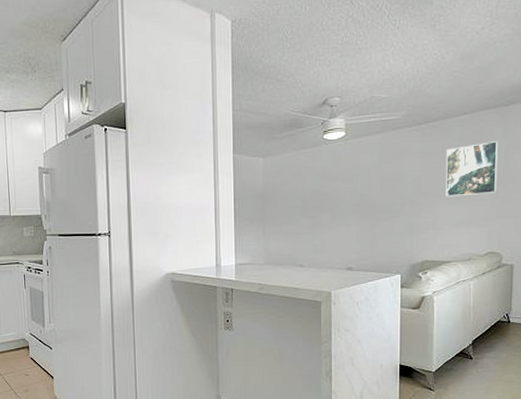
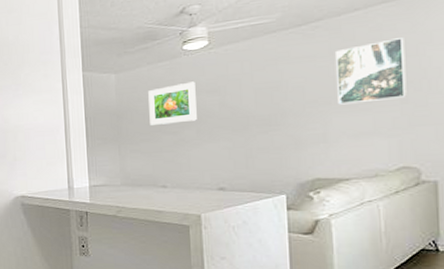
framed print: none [292,169,333,208] -> present [148,81,198,125]

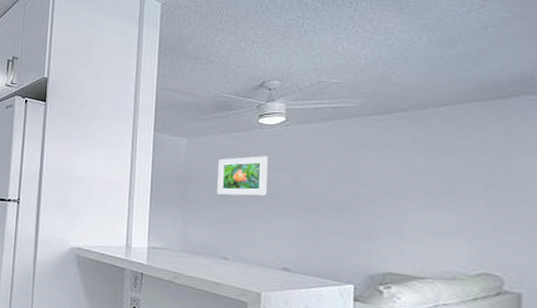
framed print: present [336,37,407,105] -> none [418,139,494,201]

